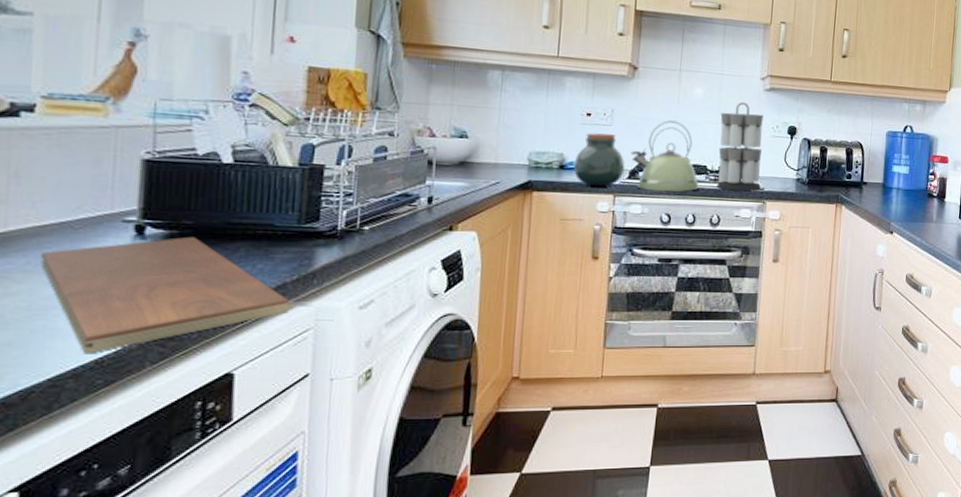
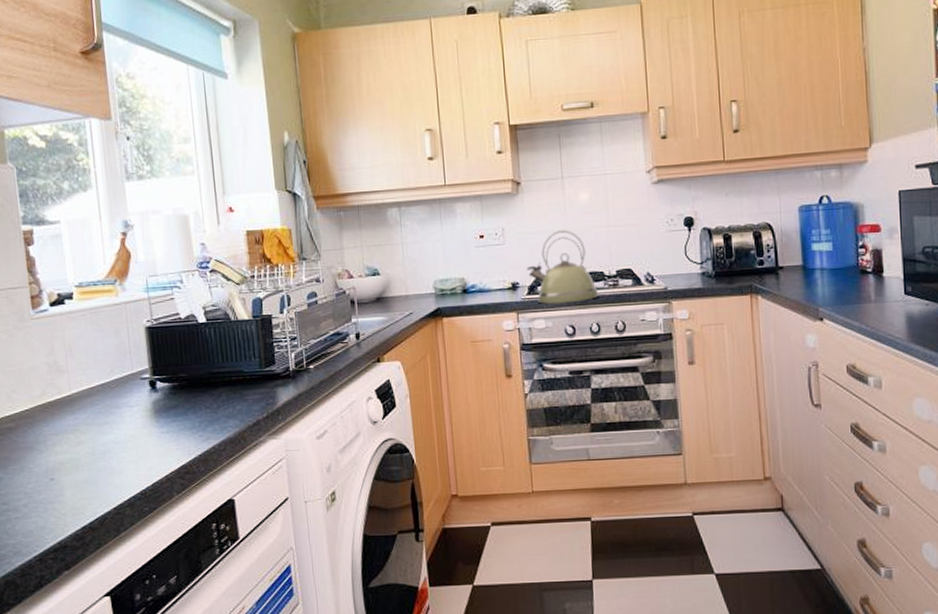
chopping board: present [41,236,294,354] -> none [95,386,268,487]
jar: present [573,133,625,187] -> none [475,253,524,307]
spice rack: present [716,102,763,191] -> none [609,199,663,294]

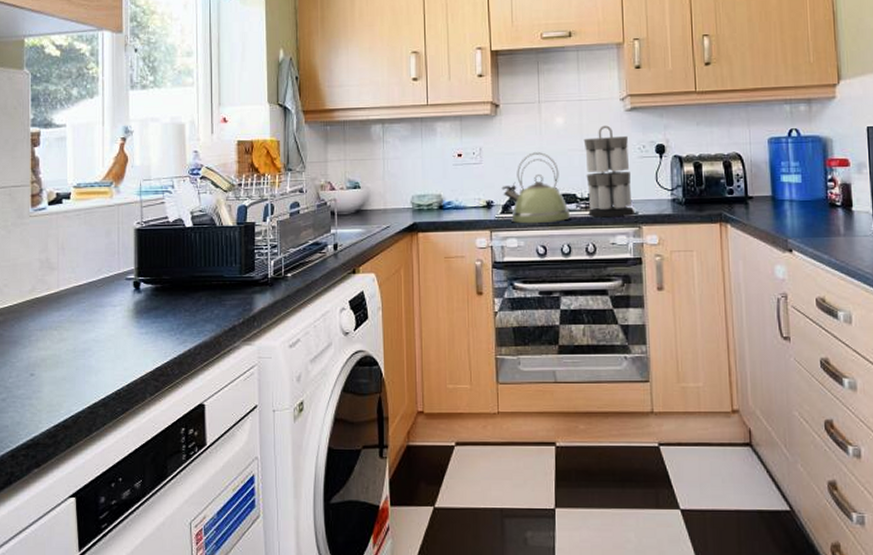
spice rack: none [609,199,663,294] -> present [583,125,634,218]

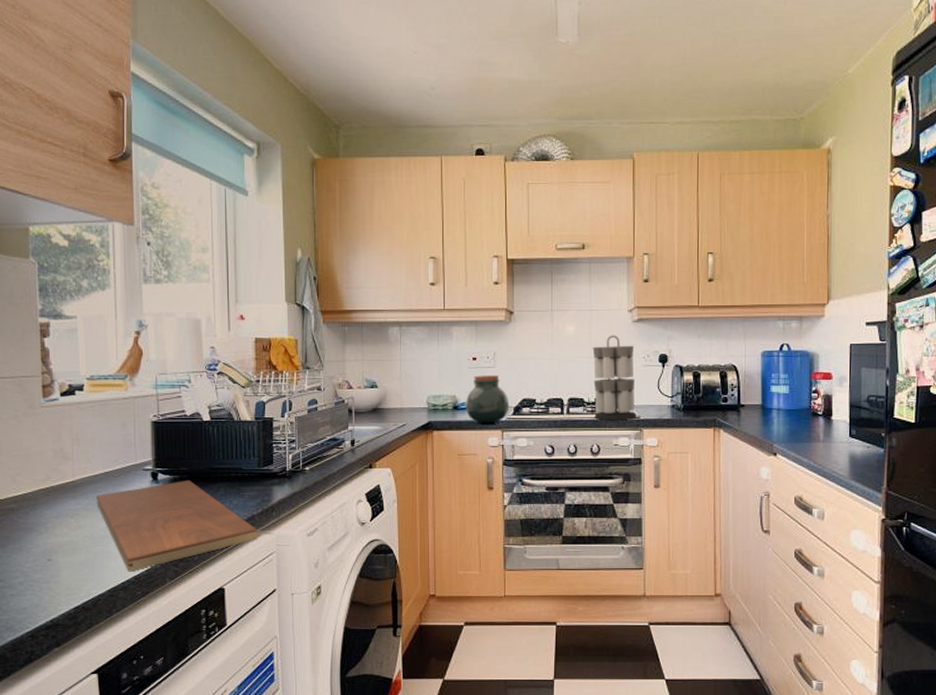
chopping board: none [80,289,242,387] -> present [96,480,261,572]
jar: none [451,172,498,224] -> present [465,375,510,424]
kettle: present [501,152,571,224] -> none [513,358,578,425]

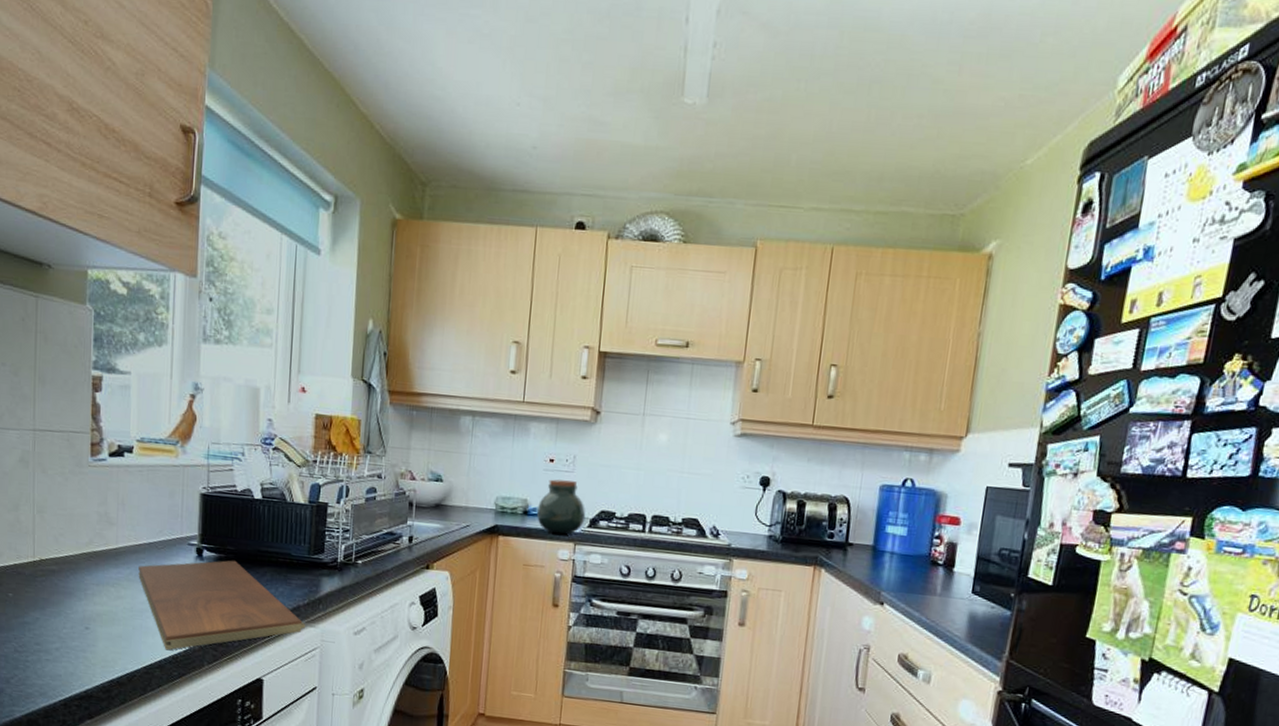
spice rack: present [592,335,636,421] -> none [679,448,733,547]

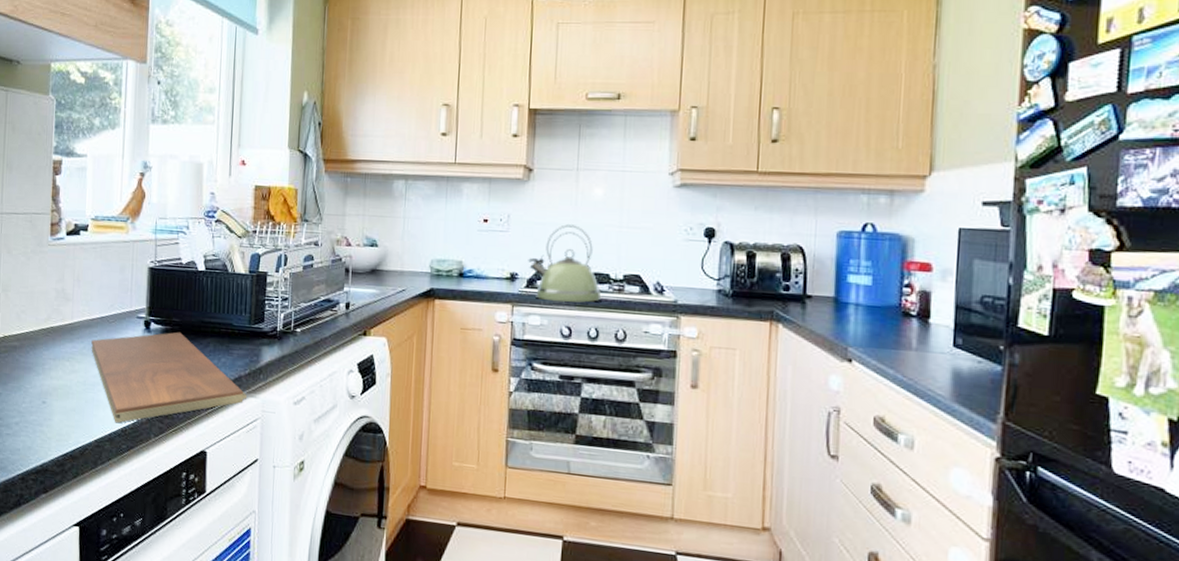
jar: present [536,479,586,535] -> none [472,239,523,296]
kettle: none [591,467,661,544] -> present [528,224,602,304]

